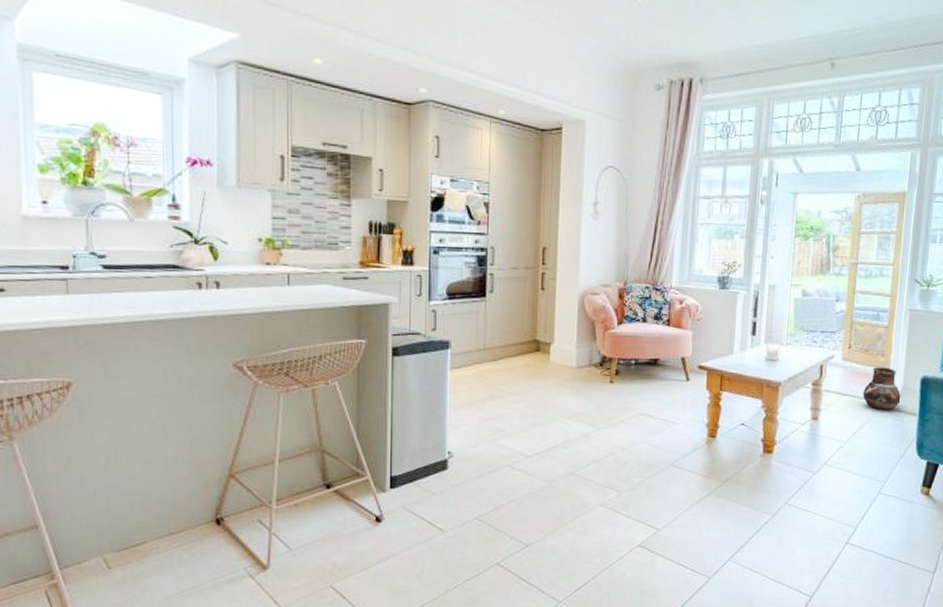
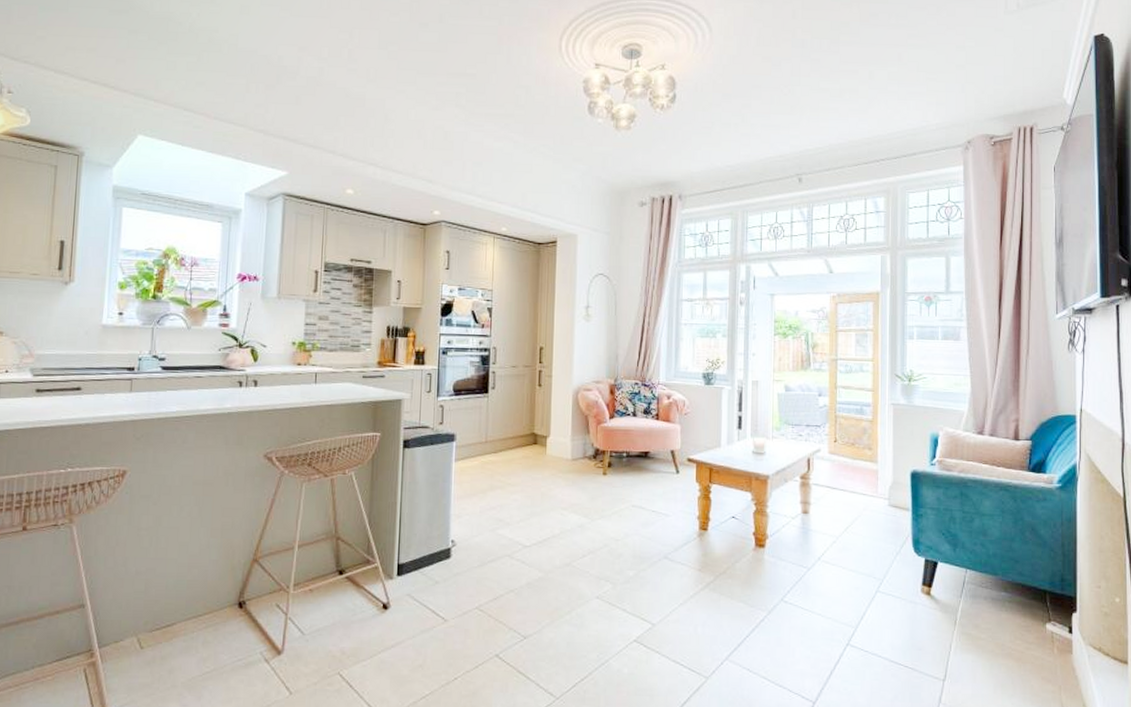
ceramic pot: present [862,367,901,411] -> none [852,461,892,506]

